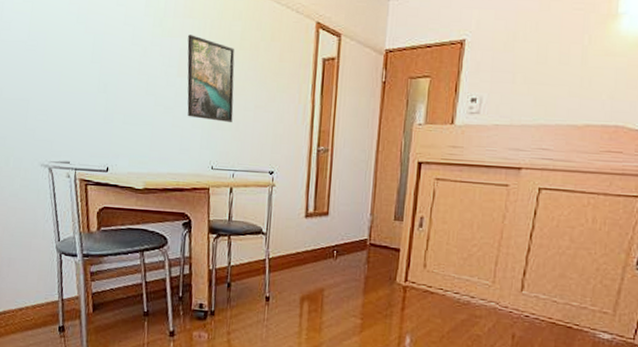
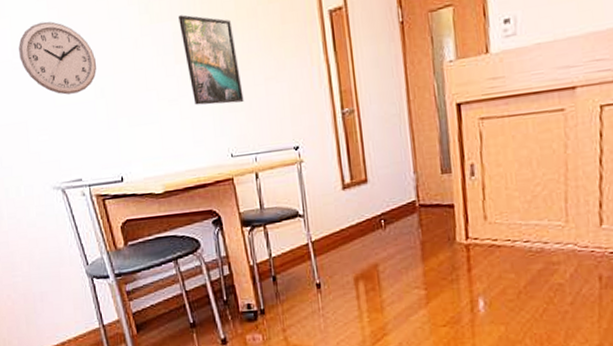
wall clock: none [34,13,105,84] -> present [19,21,97,95]

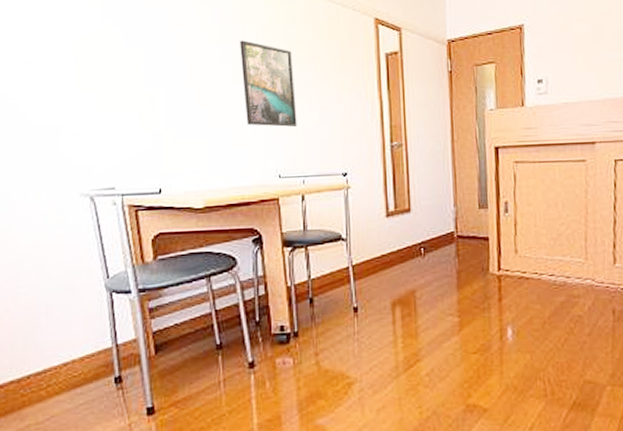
wall clock: present [19,21,97,95] -> none [63,29,148,102]

